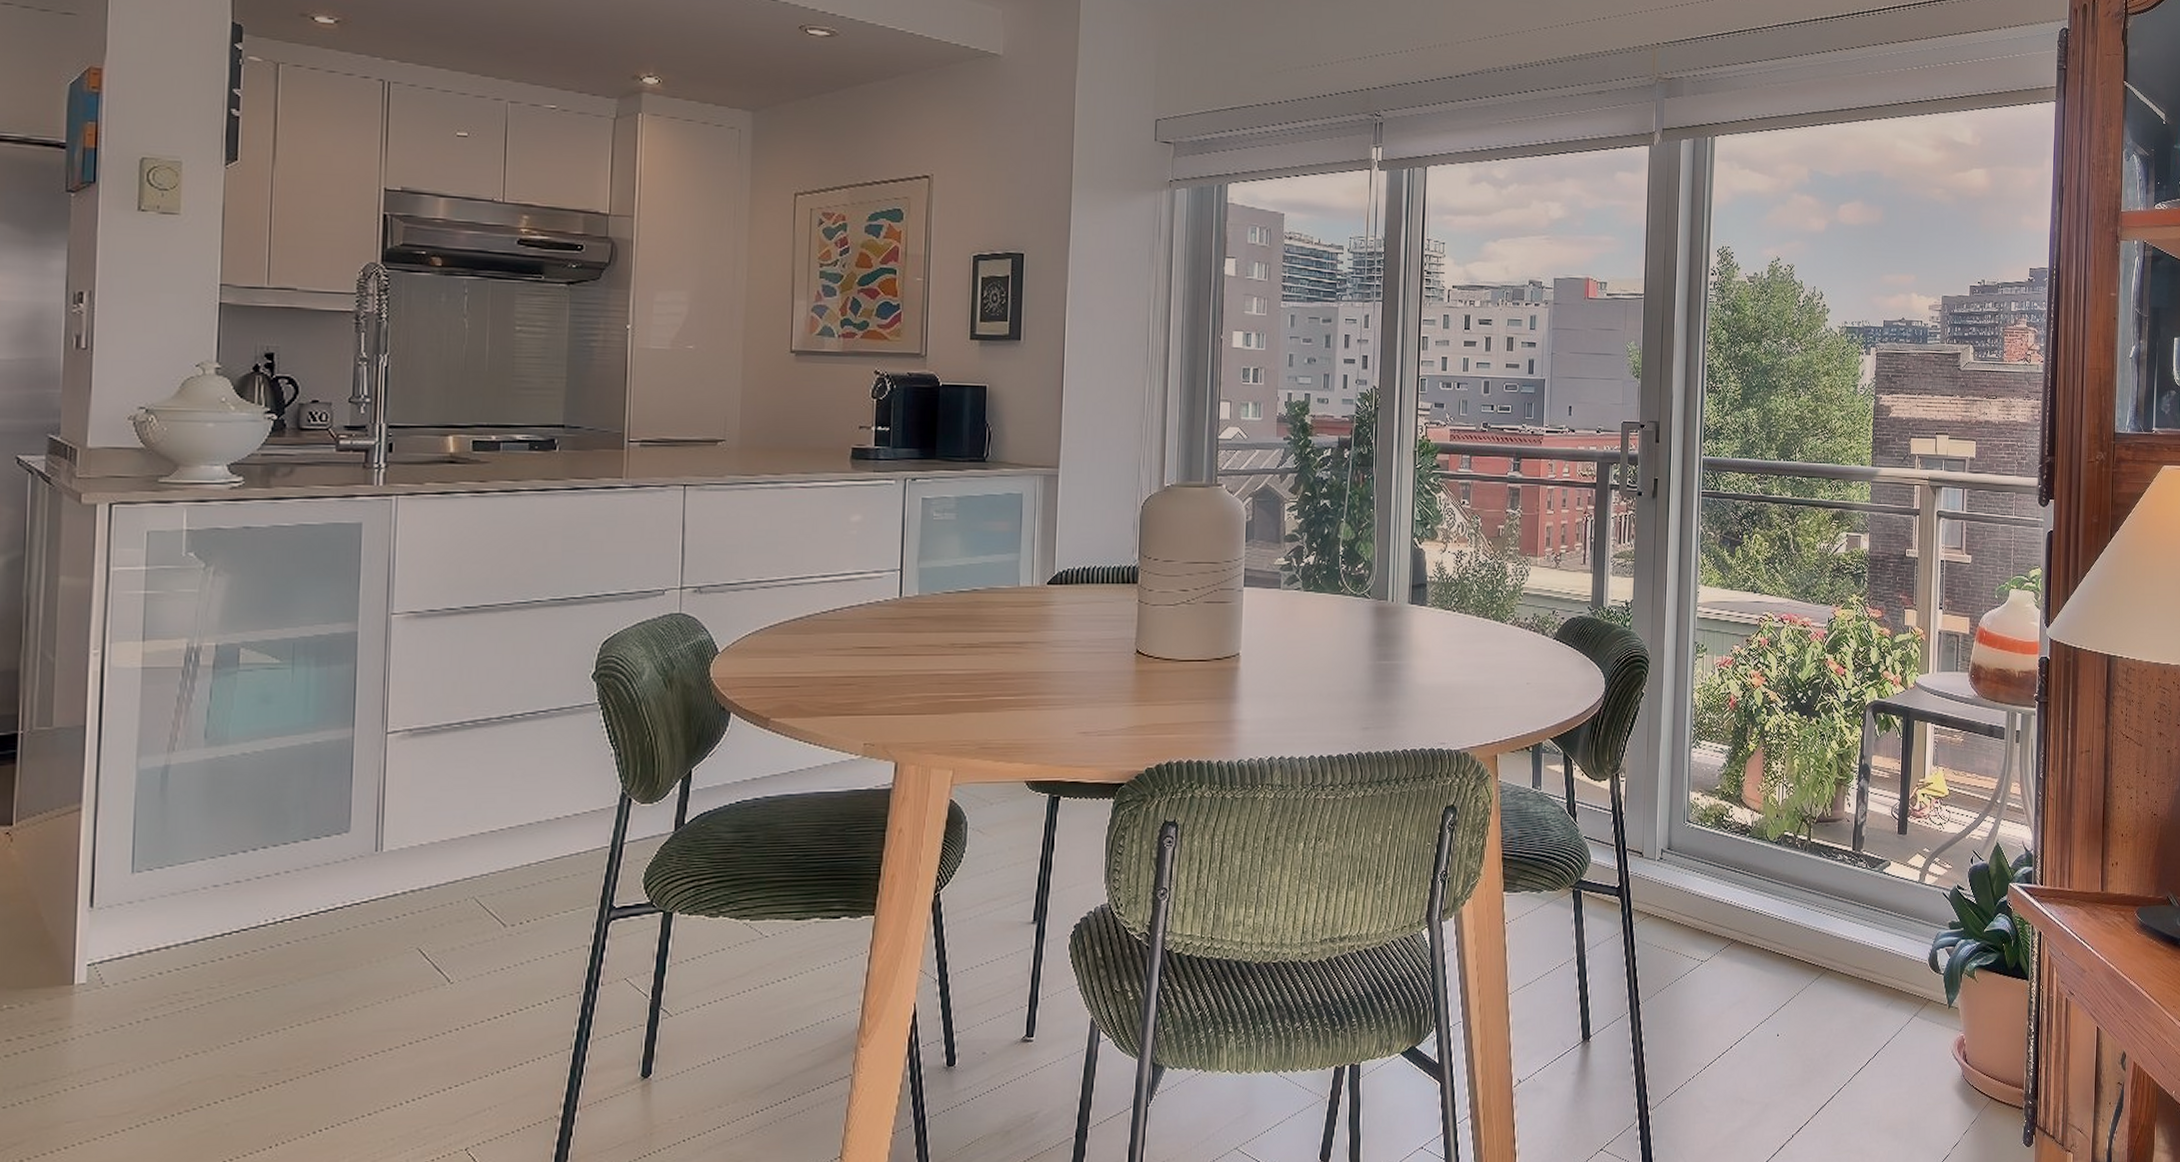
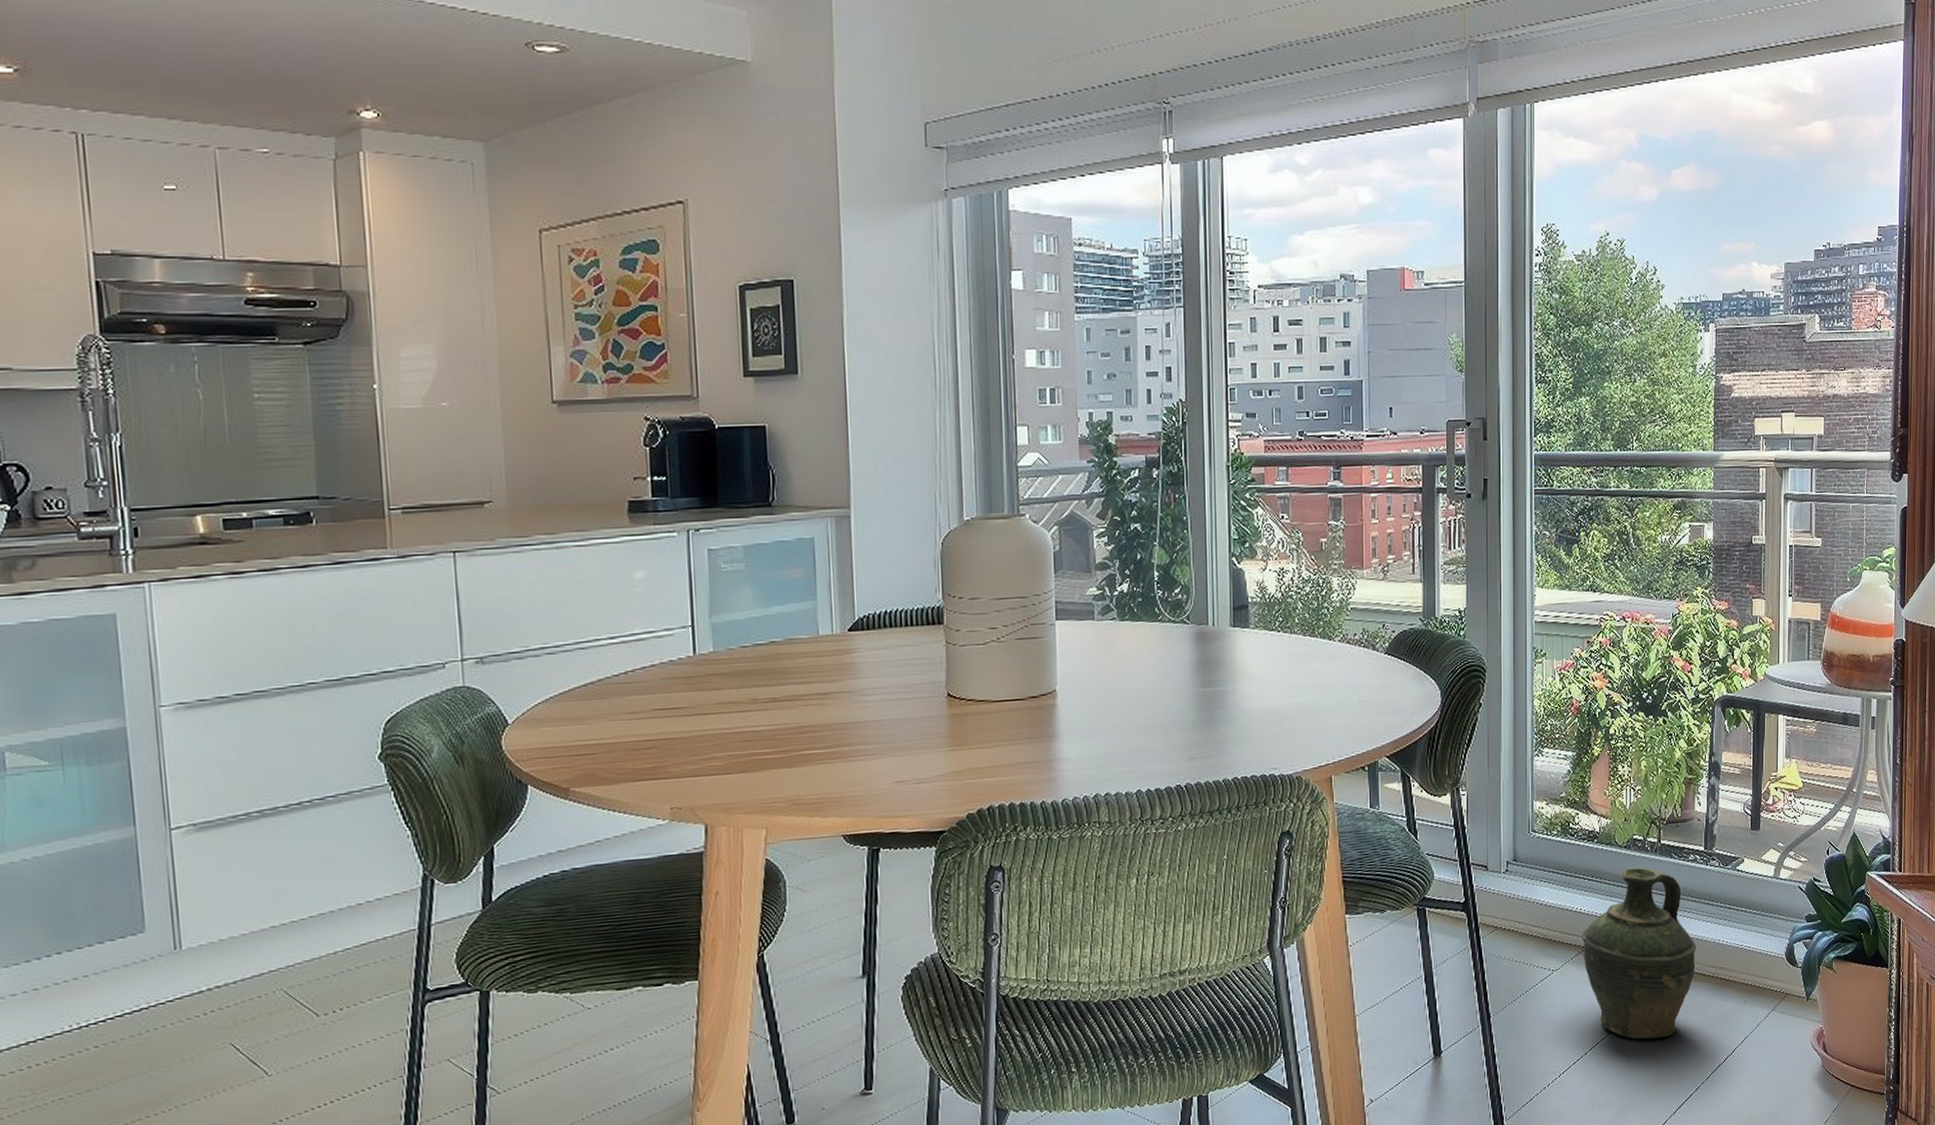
ceramic jug: none [1731,864,1843,1037] -> present [1581,867,1697,1040]

